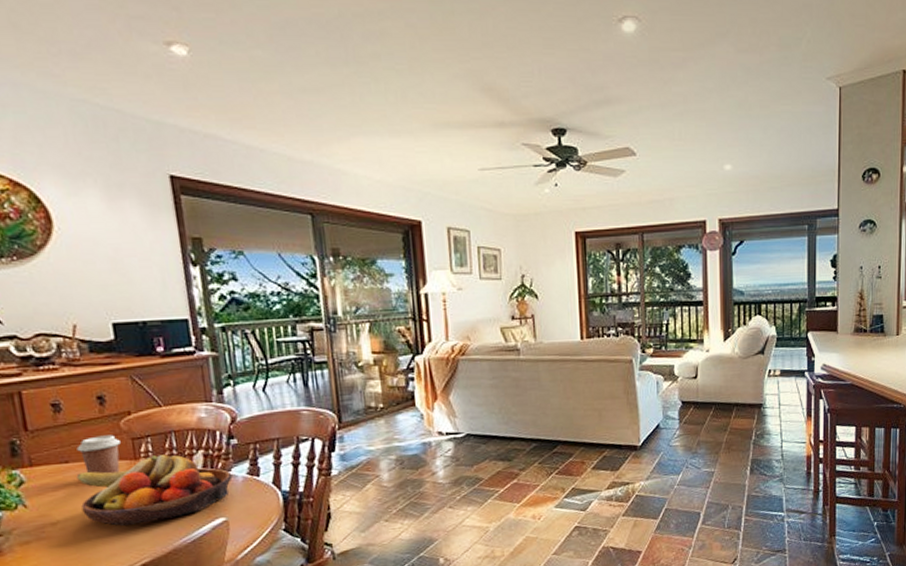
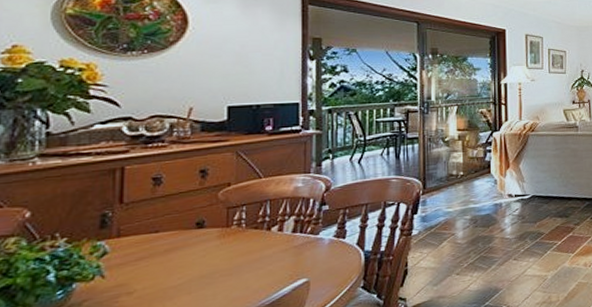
coffee cup: present [76,435,121,474] -> none [170,205,215,242]
fruit bowl: present [76,454,233,527] -> none [163,221,320,292]

